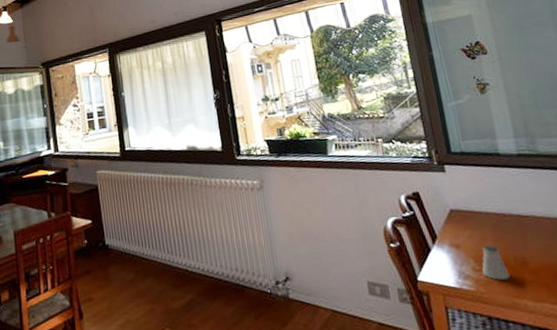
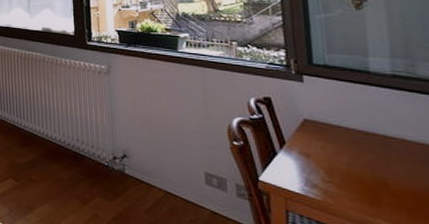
saltshaker: present [481,244,511,280] -> none [332,158,365,196]

